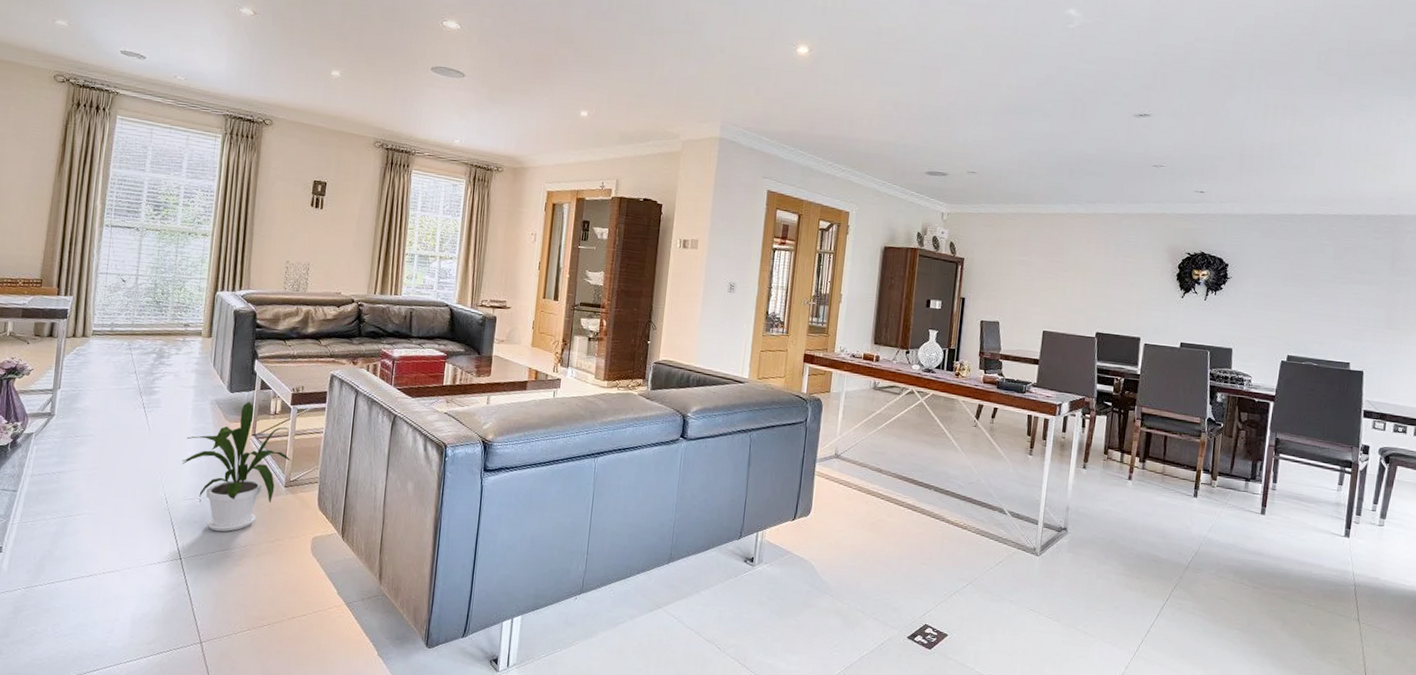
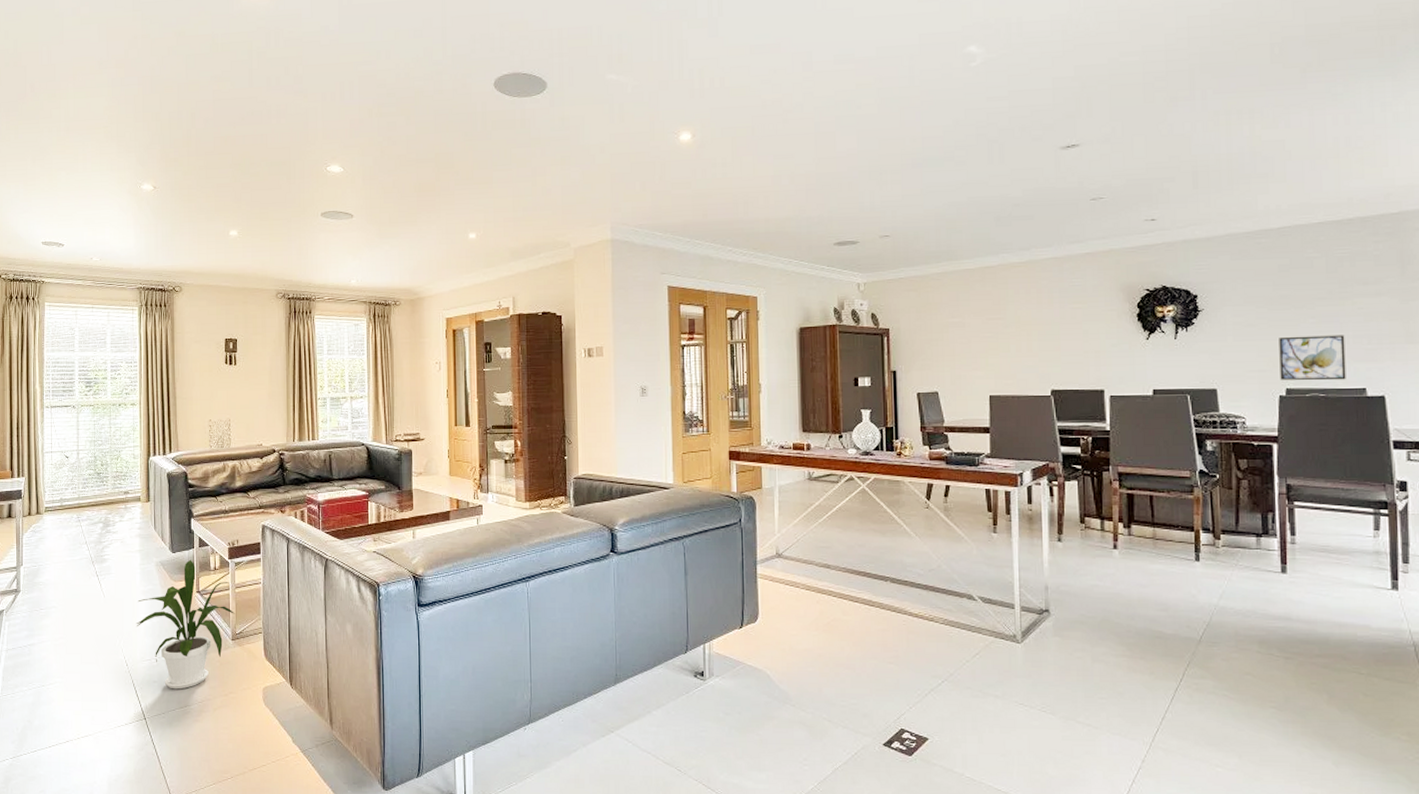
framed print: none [1284,310,1340,354] -> present [1279,335,1346,381]

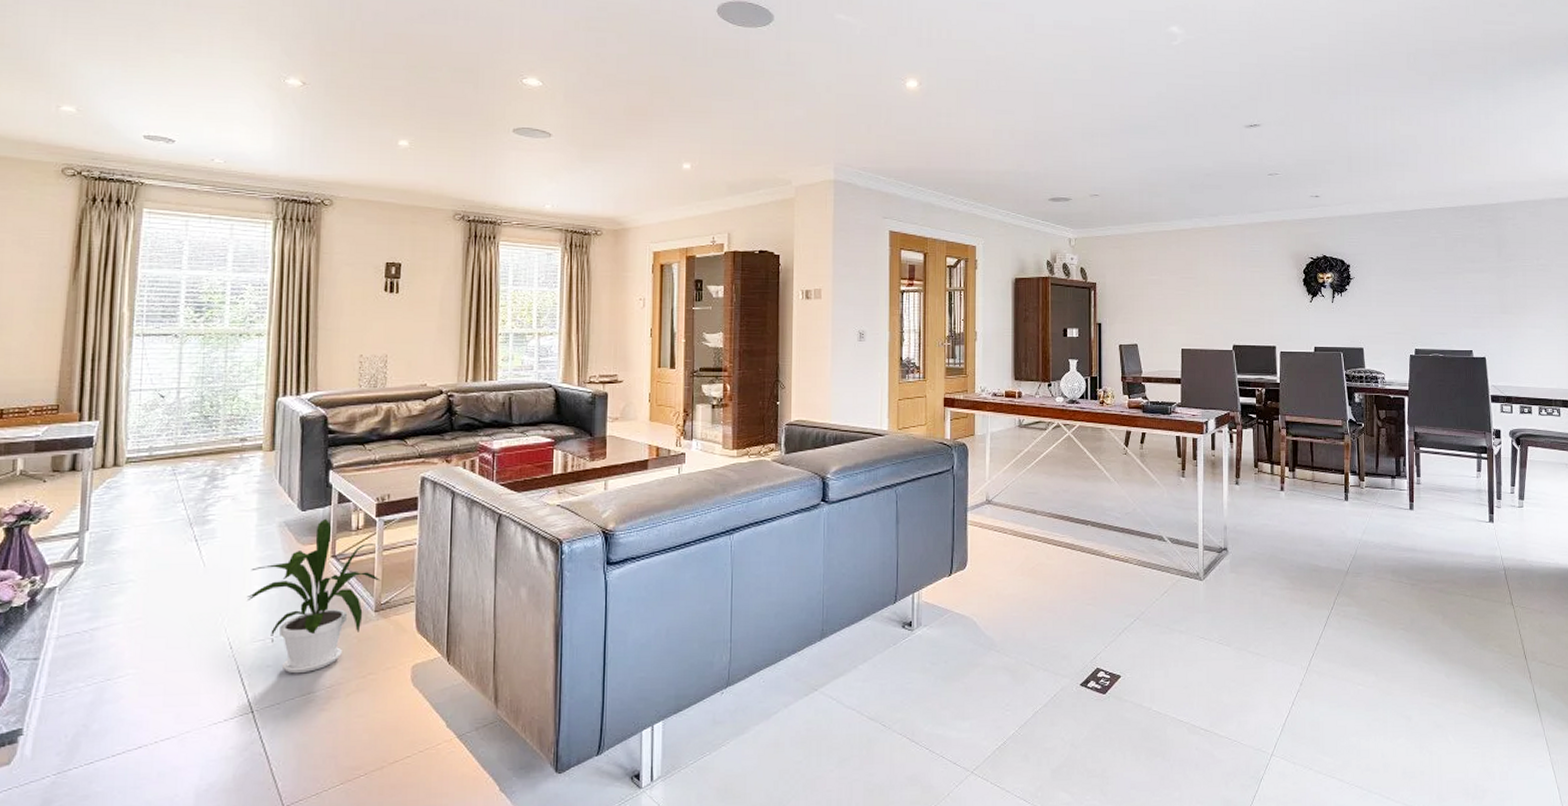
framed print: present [1279,335,1346,381] -> none [1410,304,1459,343]

